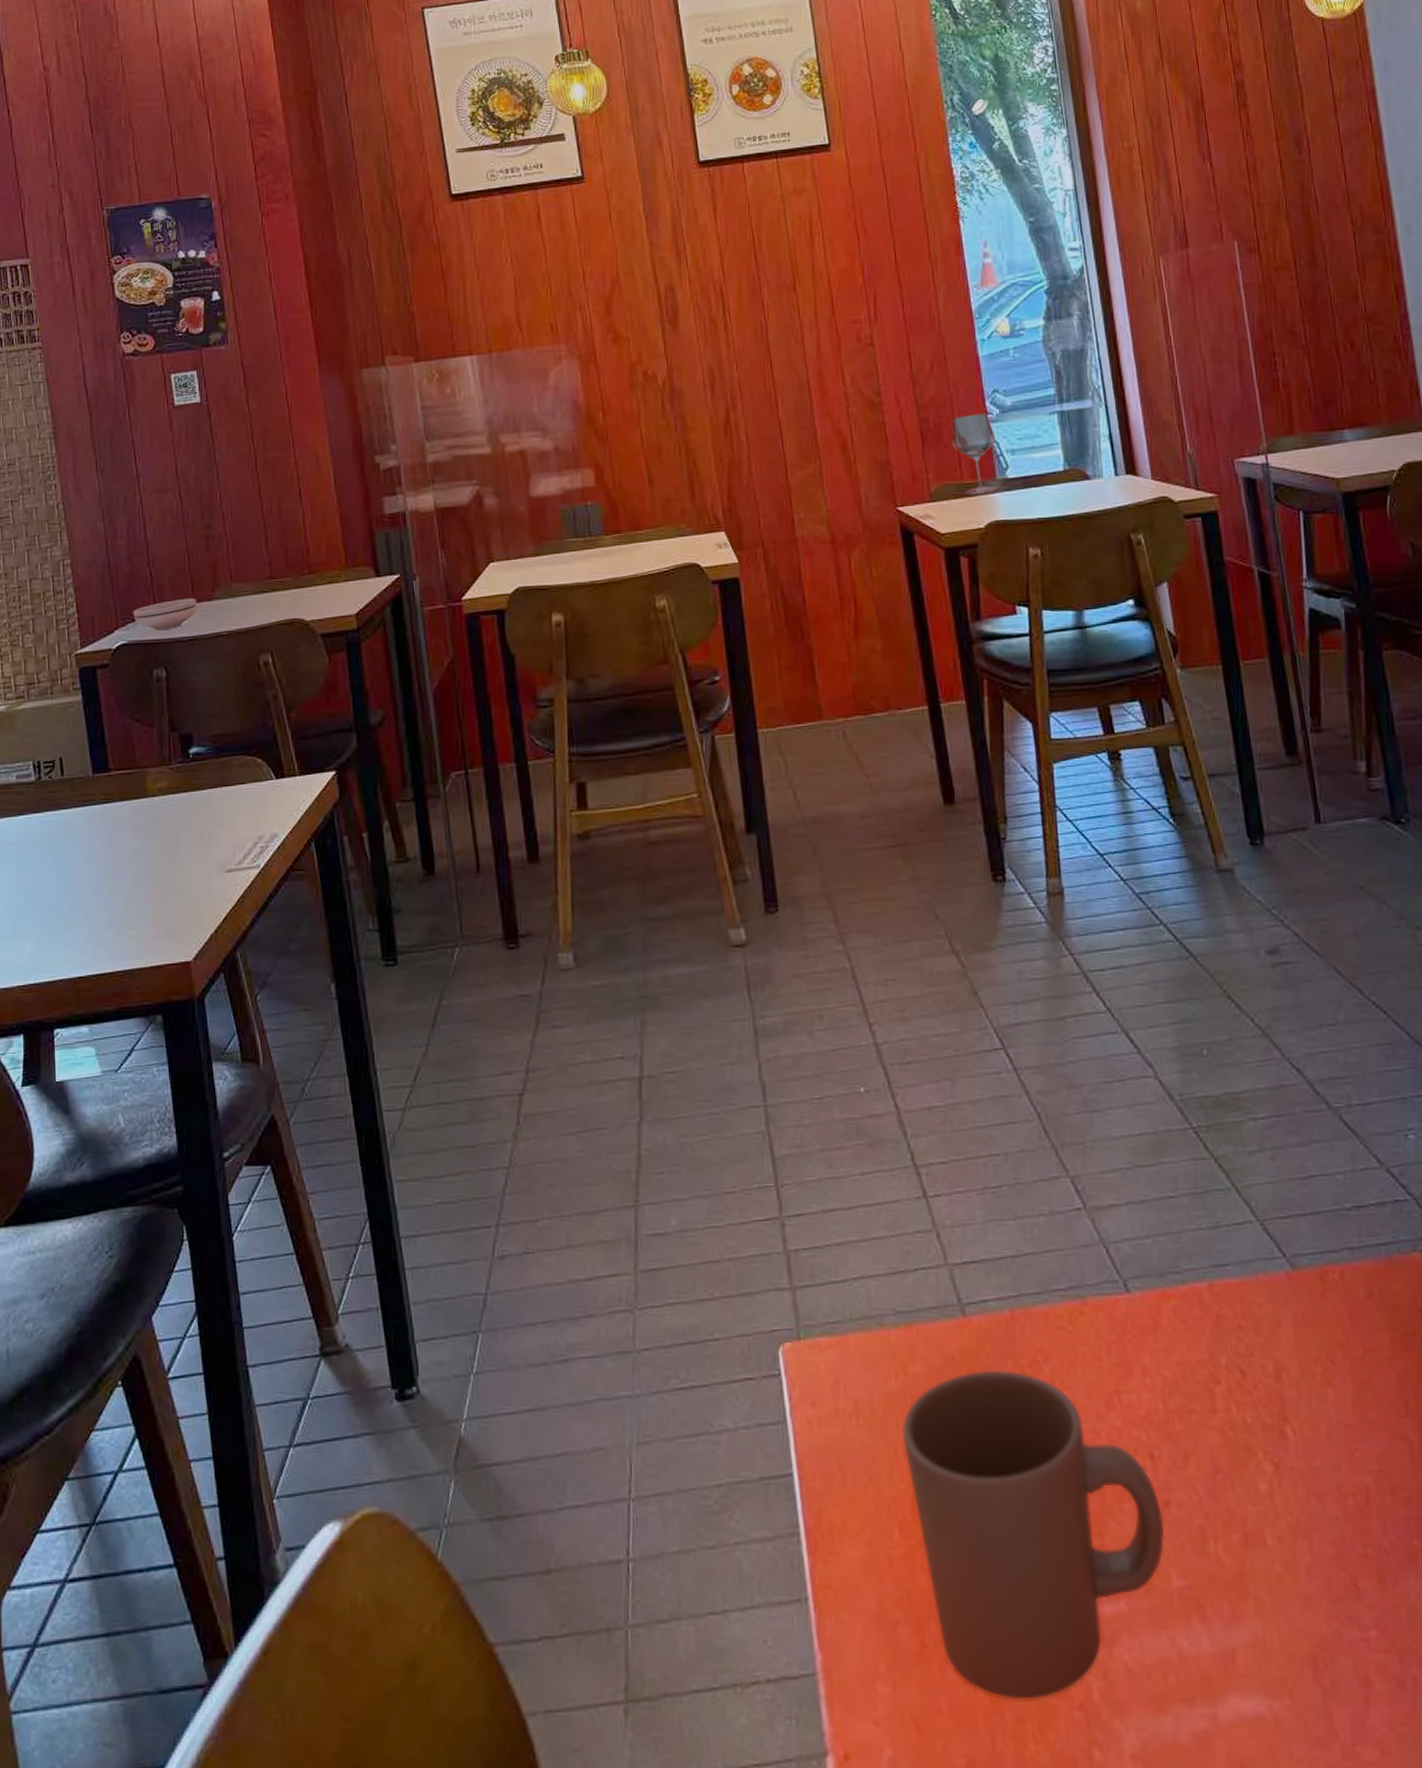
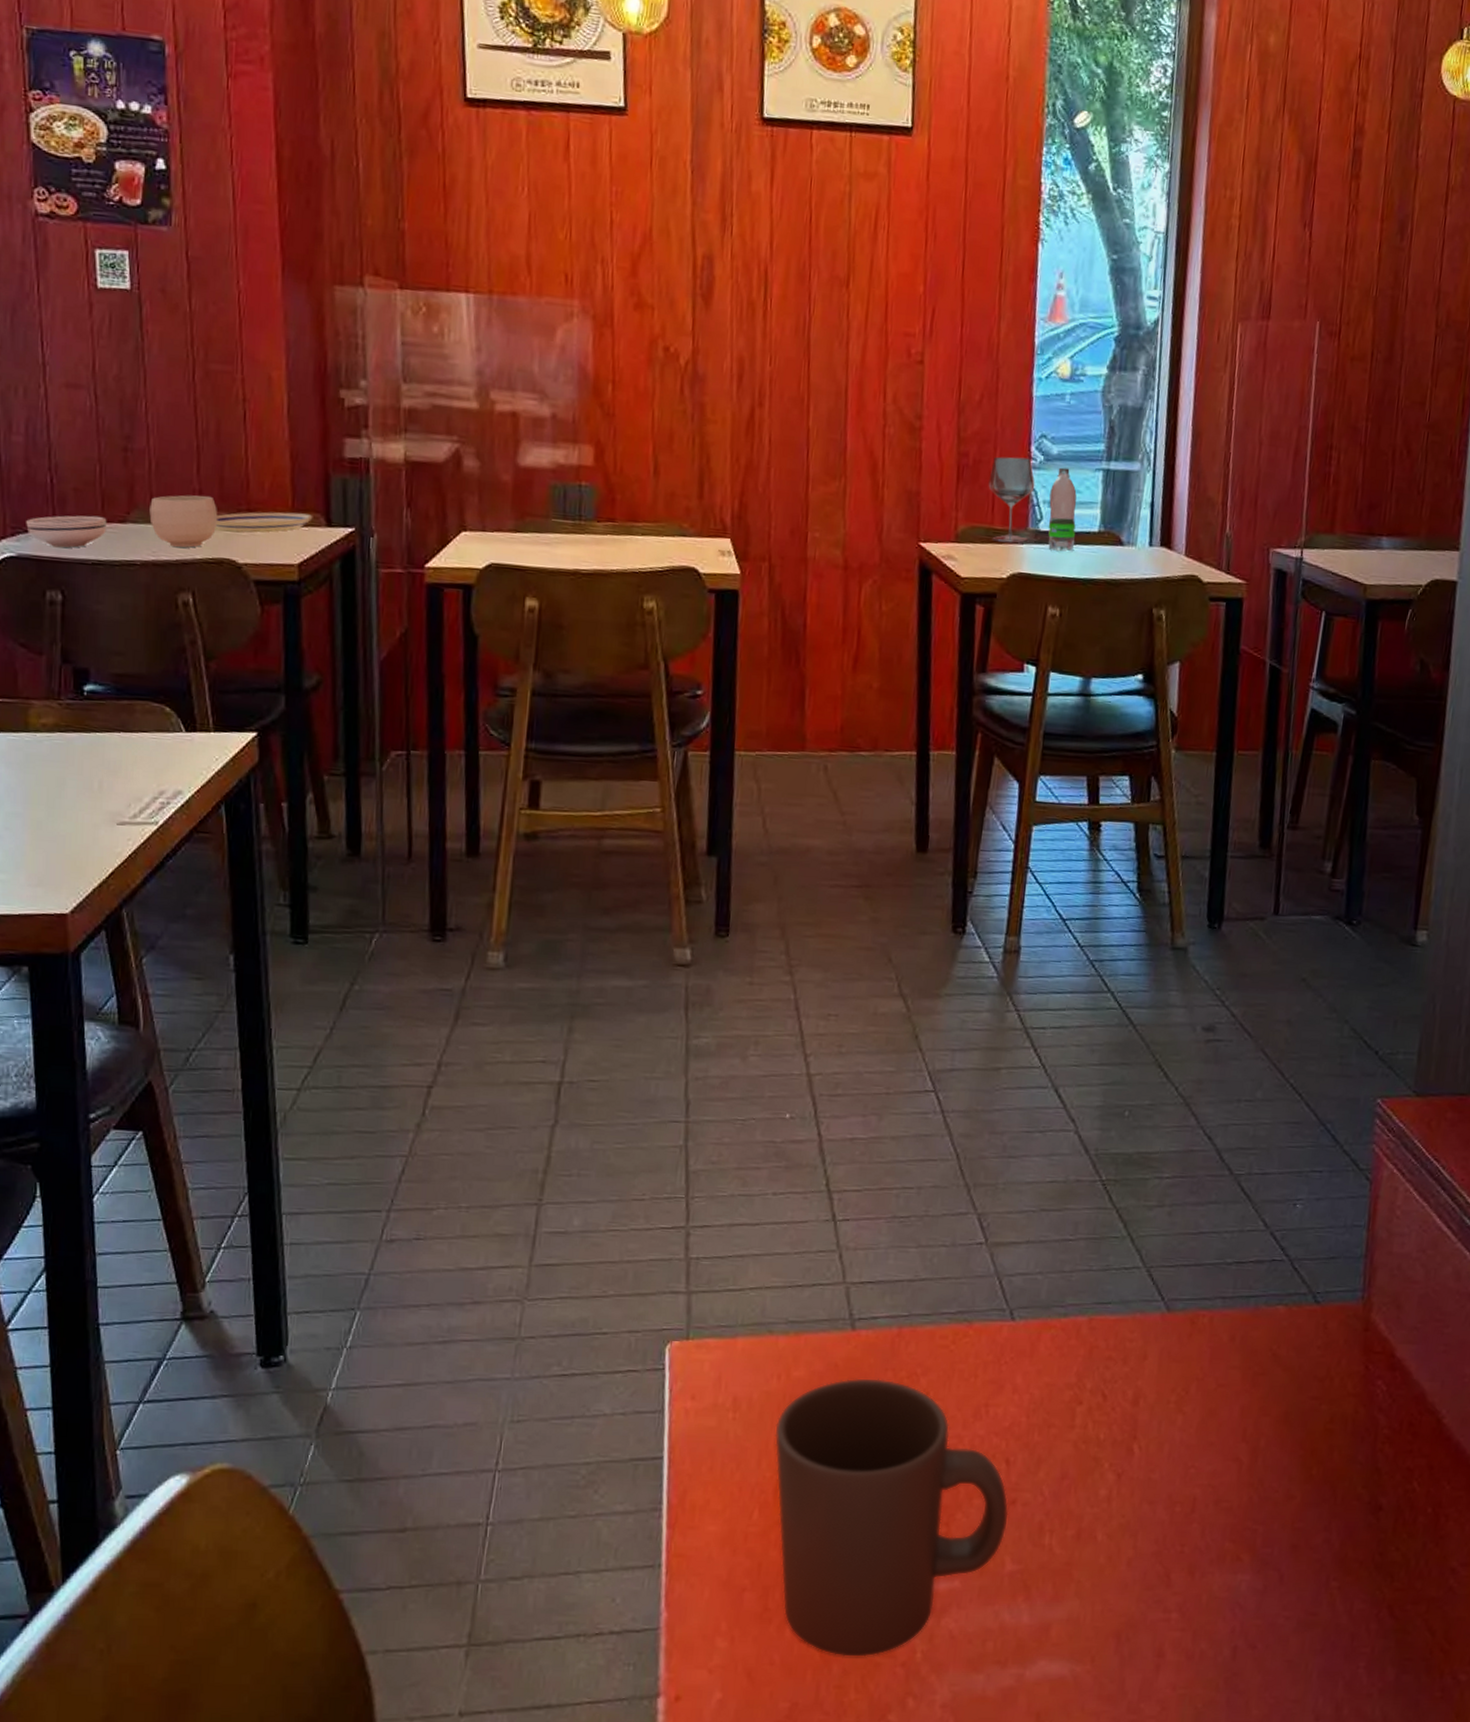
cup: none [230,566,286,616] -> present [149,495,218,548]
plate: none [284,568,364,595] -> present [215,512,313,532]
bottle: none [1011,416,1044,496] -> present [1048,467,1077,553]

